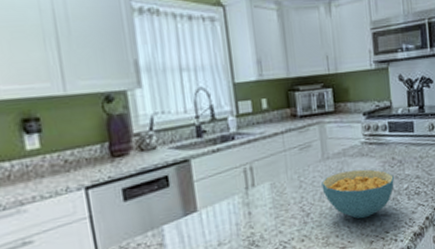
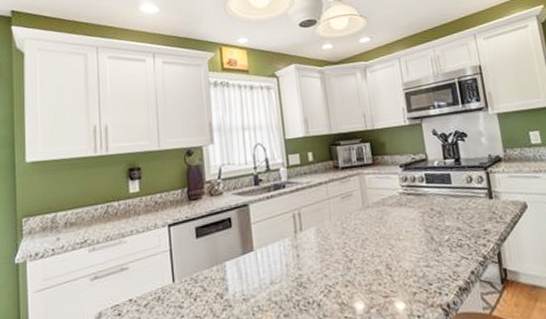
cereal bowl: present [321,169,394,219] -> none [363,219,435,269]

